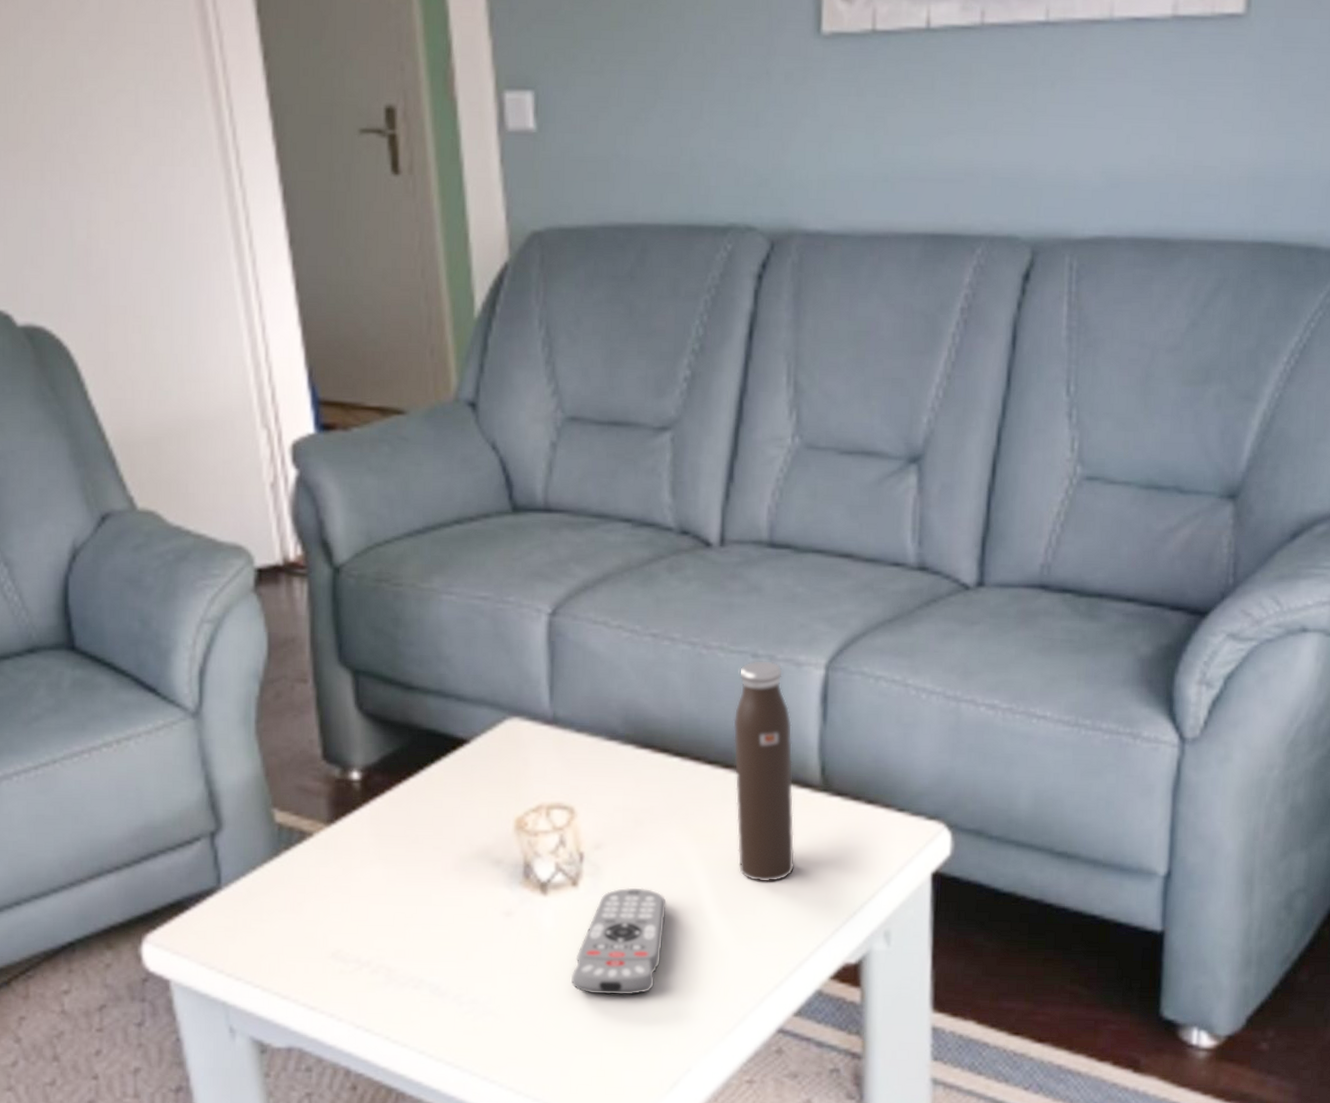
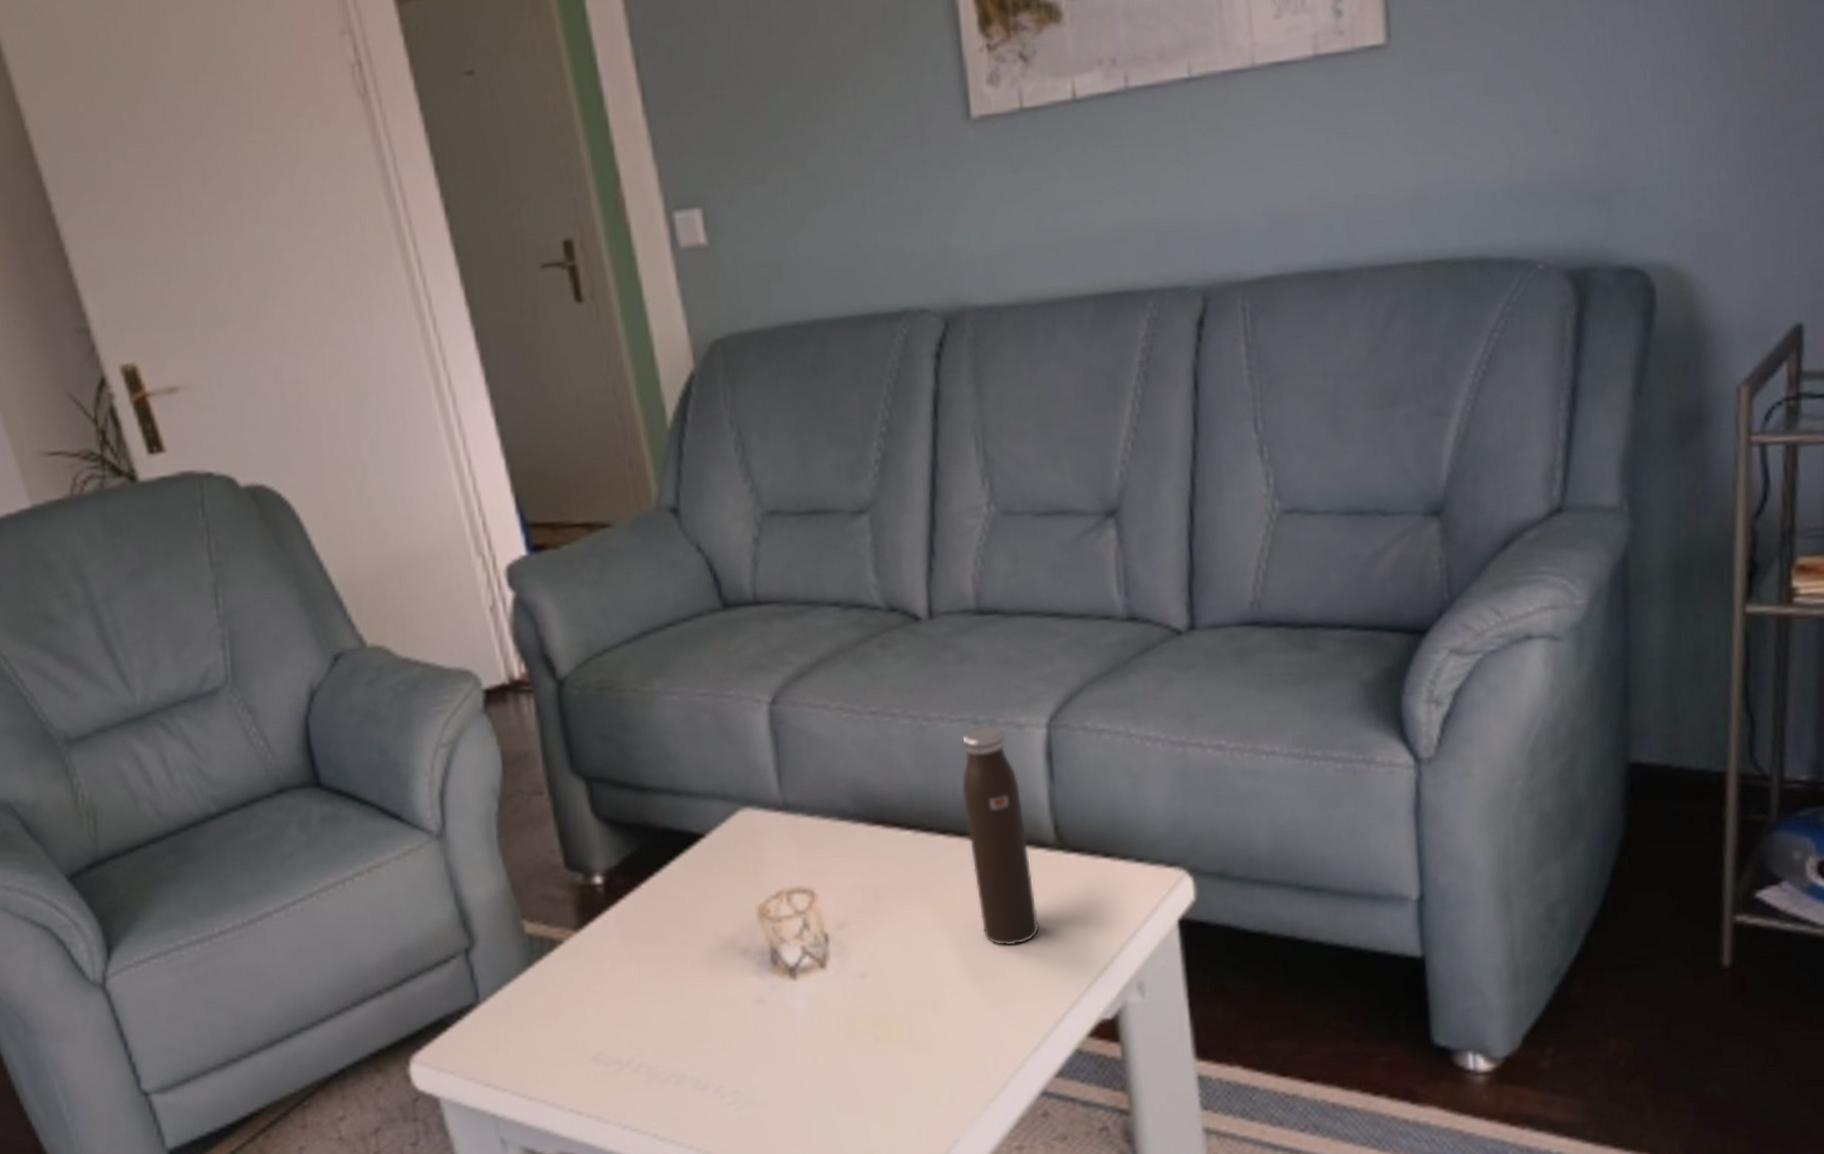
remote control: present [570,887,667,995] -> none [828,963,917,1074]

